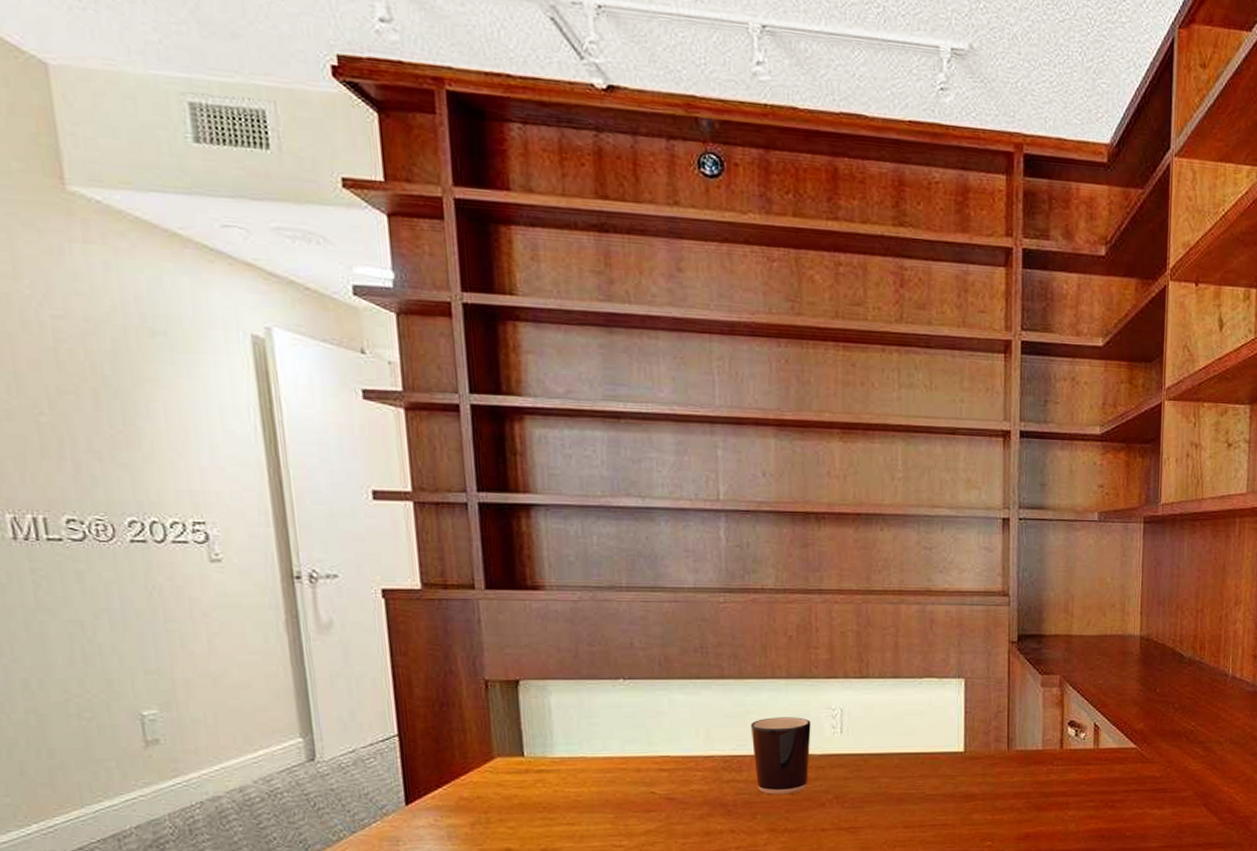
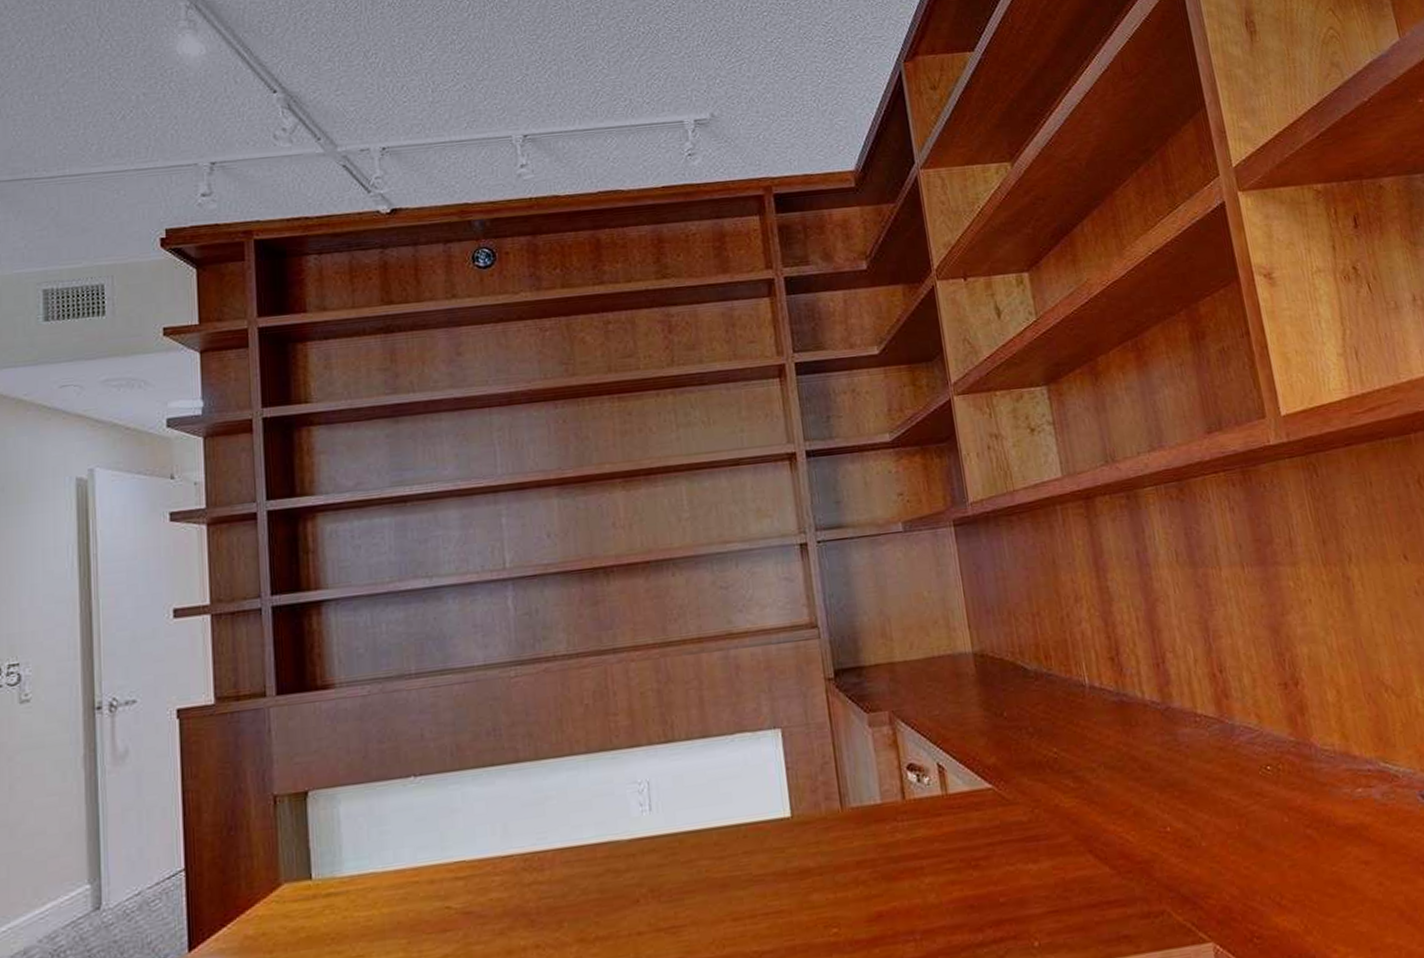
mug: present [750,717,811,795] -> none [550,797,618,896]

